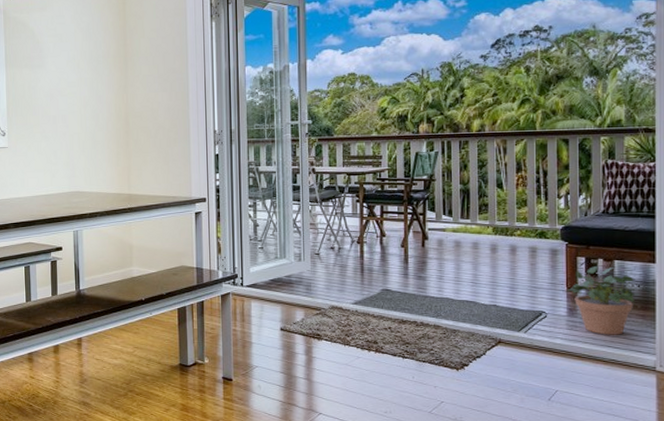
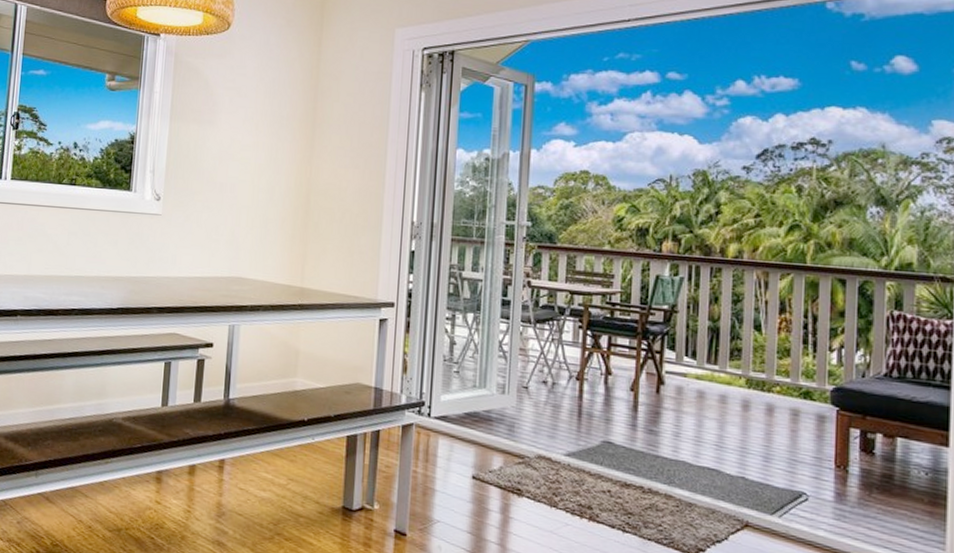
potted plant: present [565,266,640,335] -> none [833,442,928,534]

